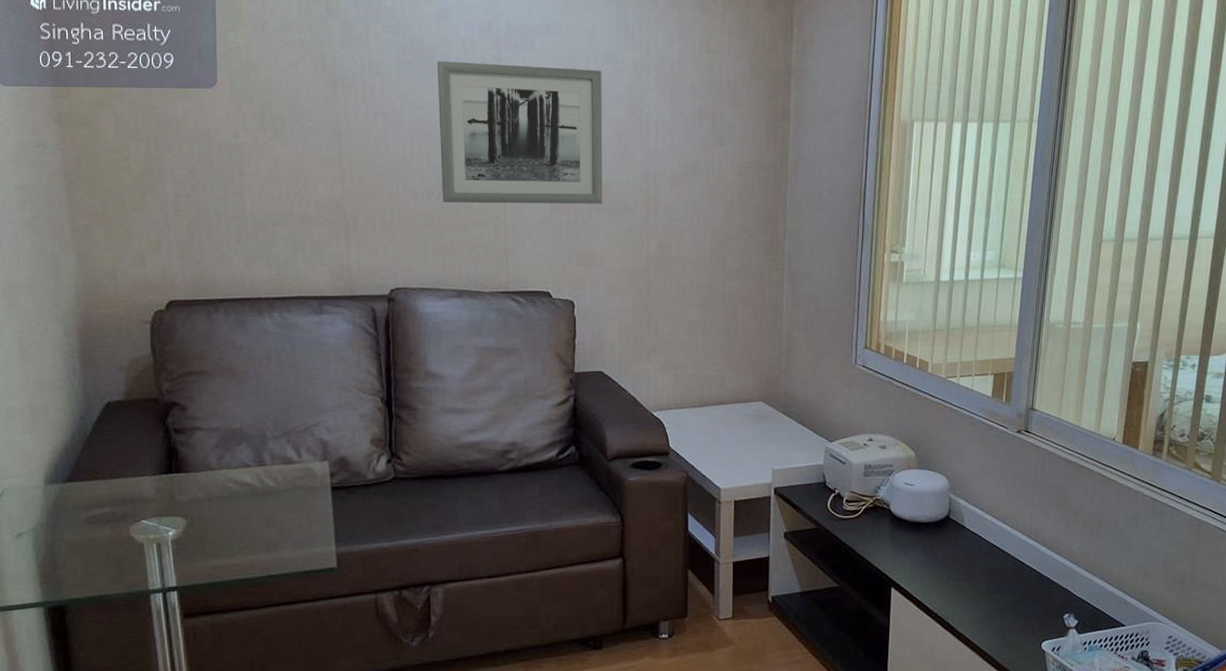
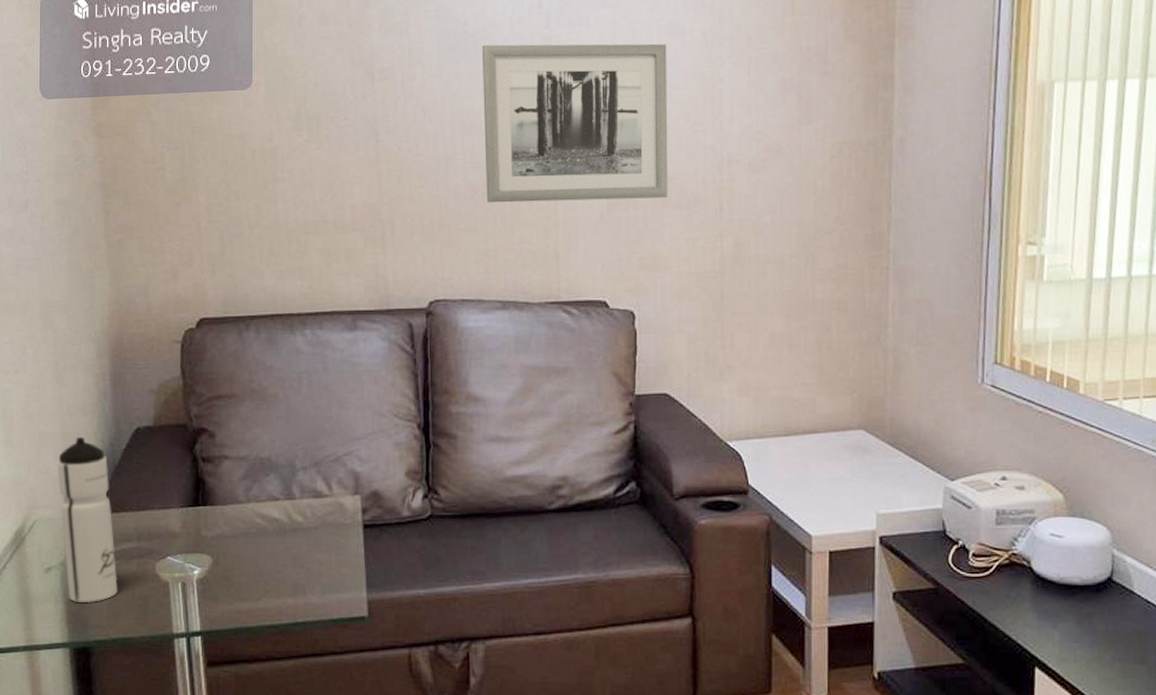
water bottle: none [25,411,92,565] -> present [57,437,118,604]

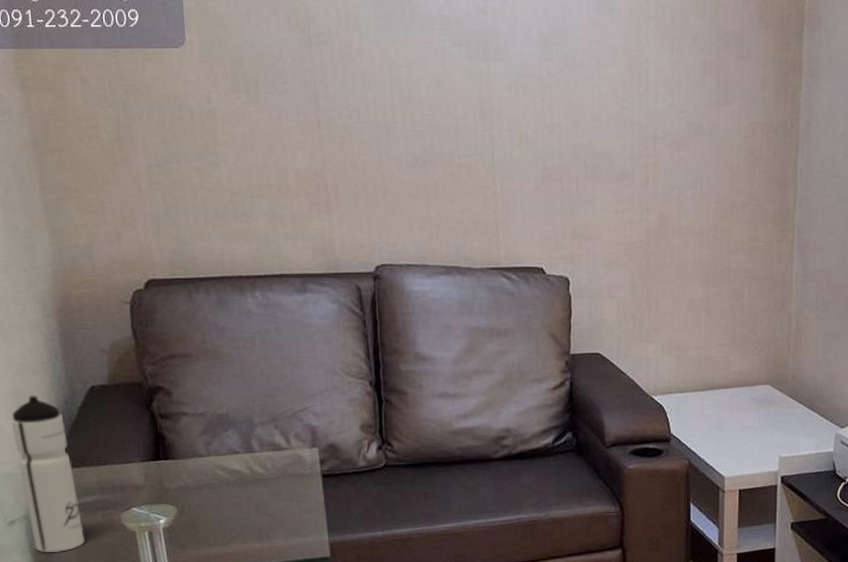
wall art: present [481,43,668,203] -> none [418,14,599,172]

